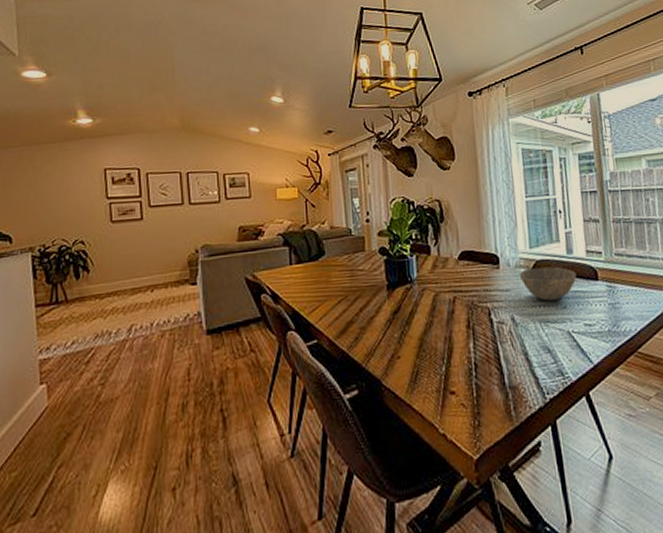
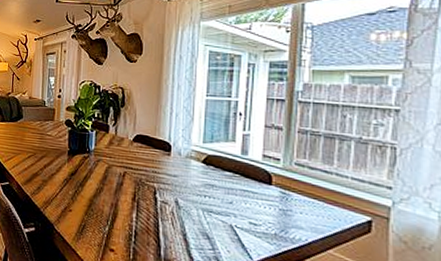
bowl: present [519,266,577,301] -> none [188,160,248,195]

